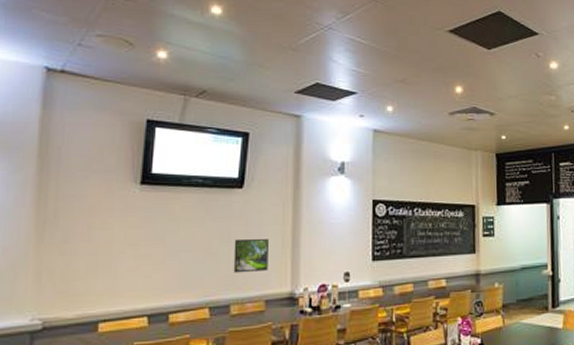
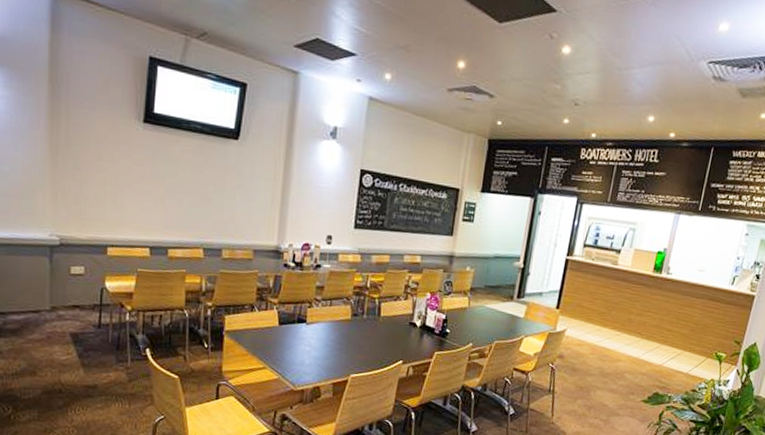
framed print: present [233,238,268,273] -> none [226,188,260,223]

